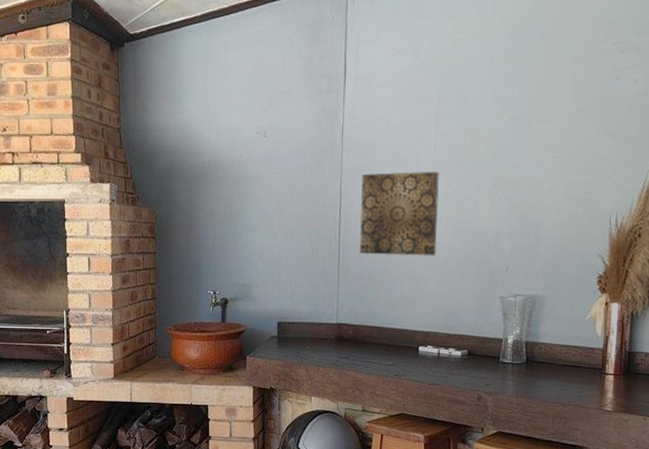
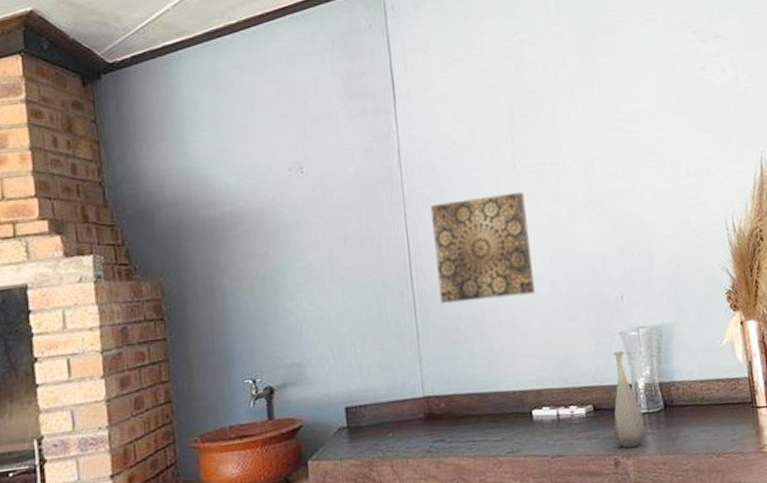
bottle: none [481,311,508,388] -> present [613,350,646,448]

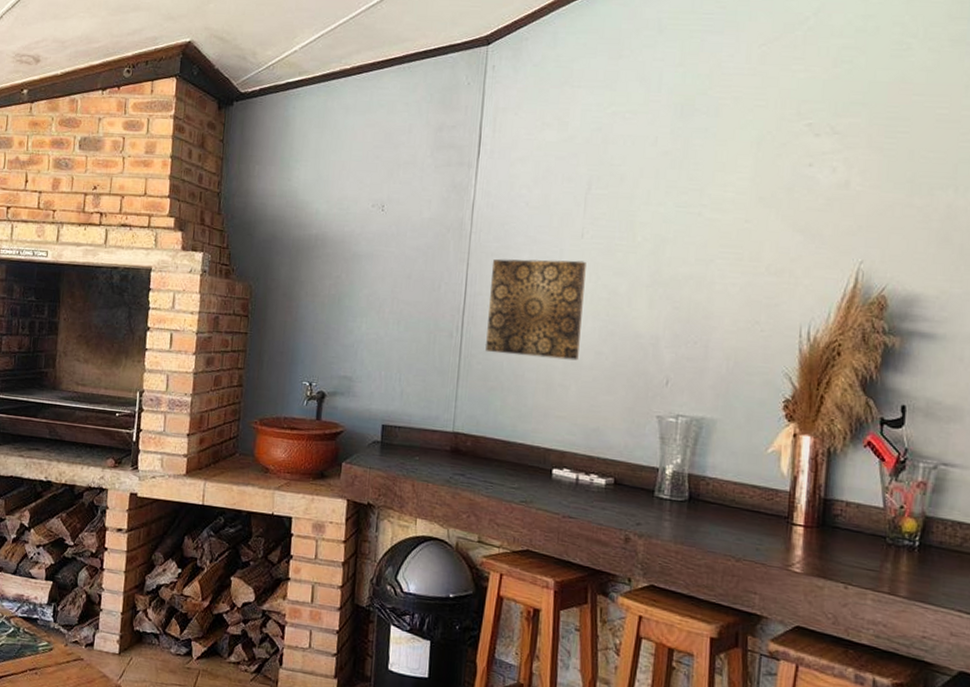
bottle: present [613,350,646,448] -> none [630,433,665,530]

